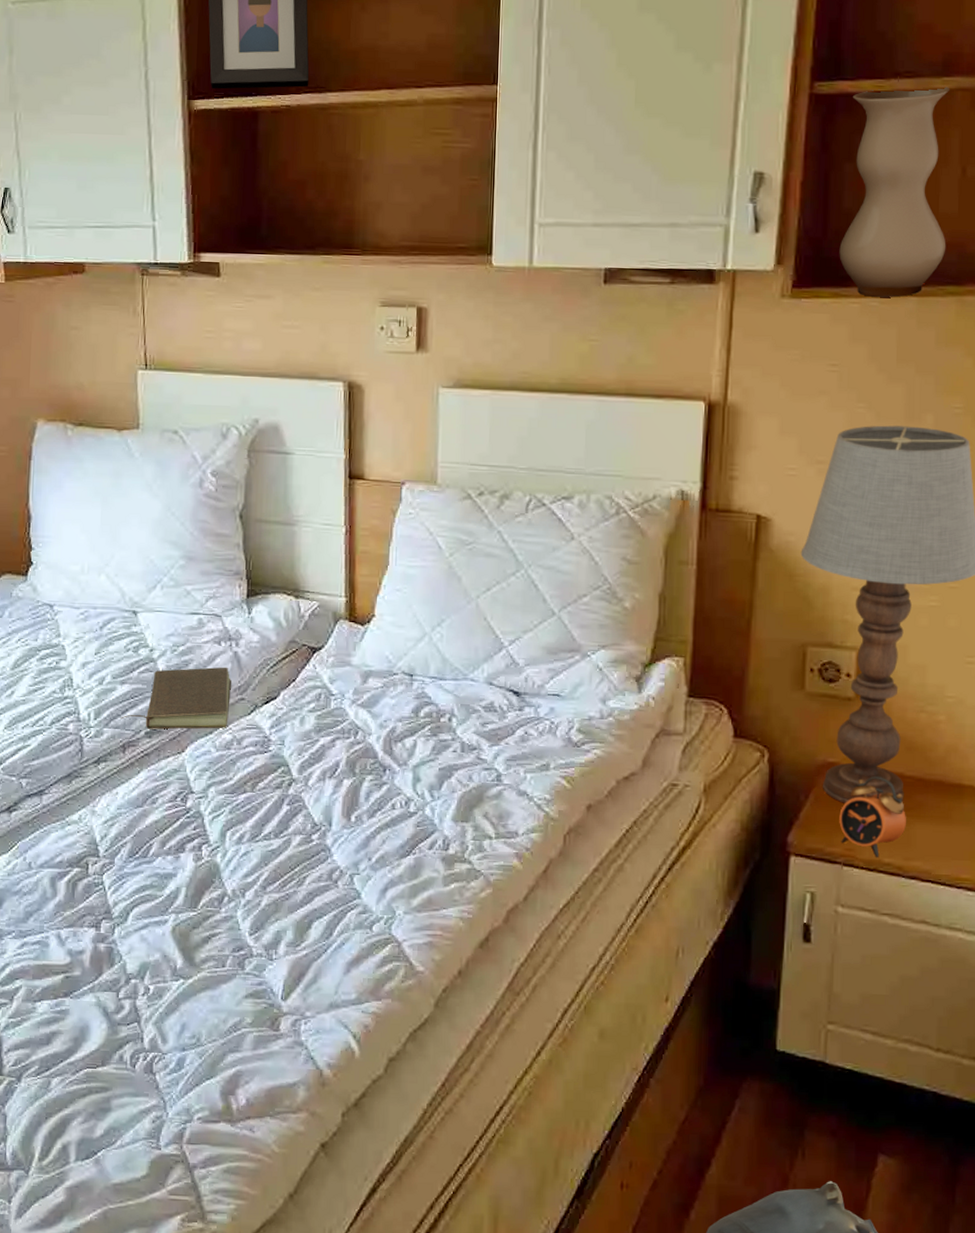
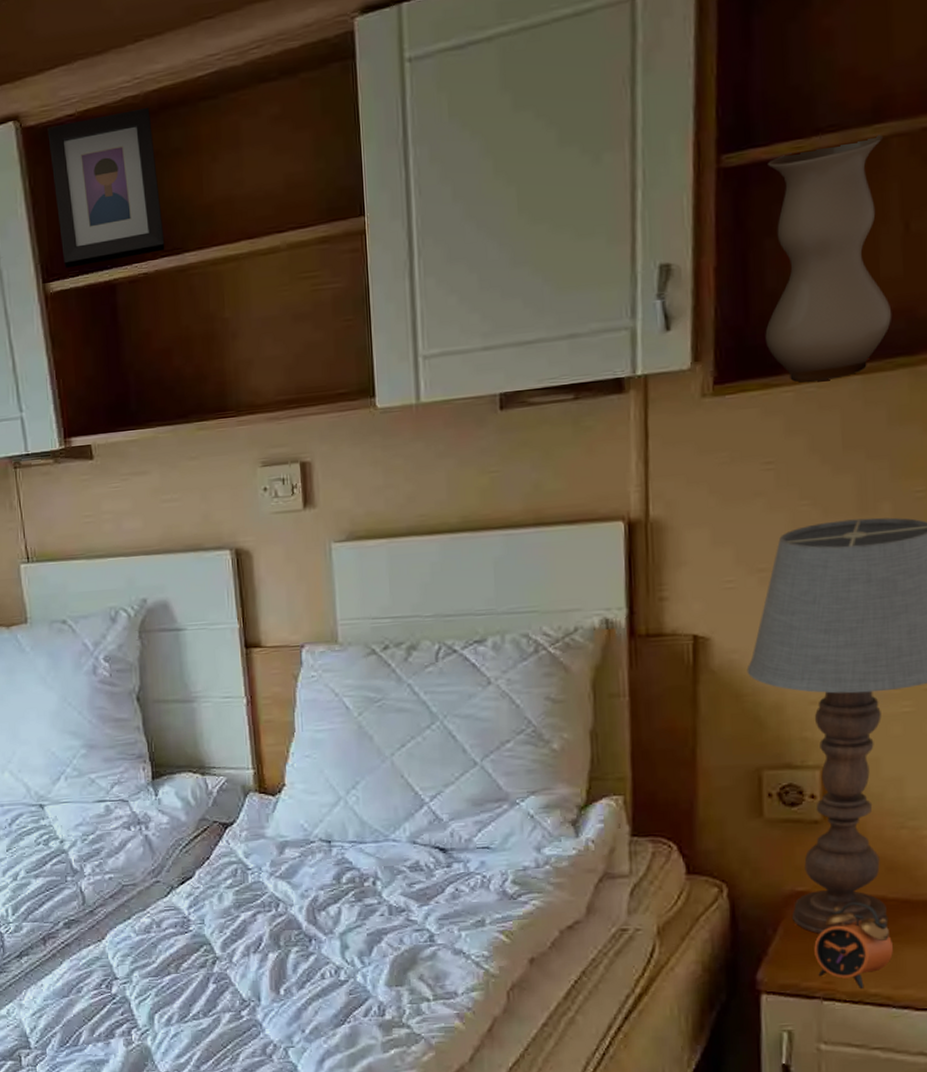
book: present [120,667,232,730] -> none [37,851,146,920]

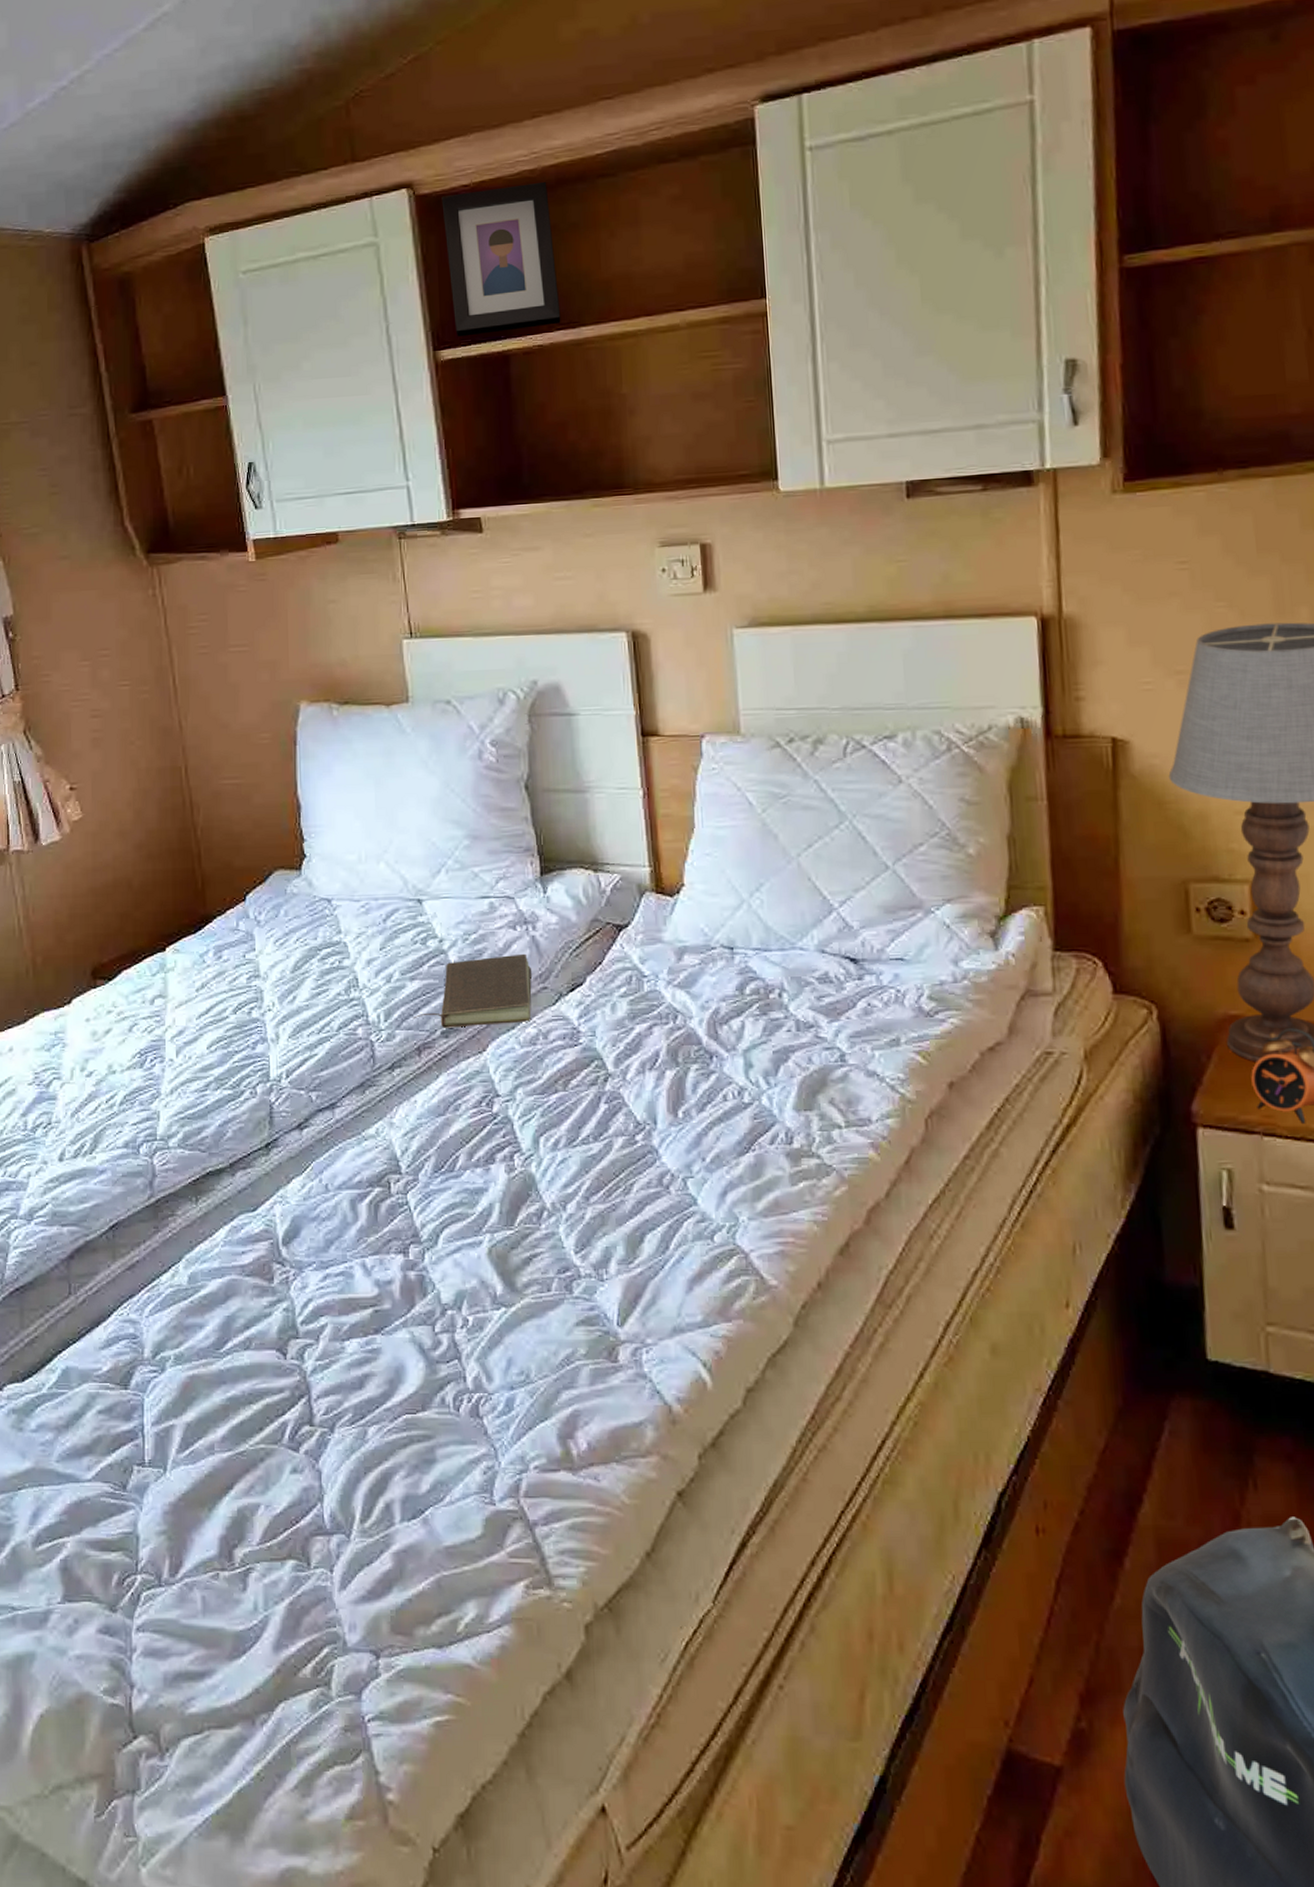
book: none [37,851,146,920] -> present [412,953,532,1028]
vase: present [765,135,892,383] -> none [1170,243,1300,483]

